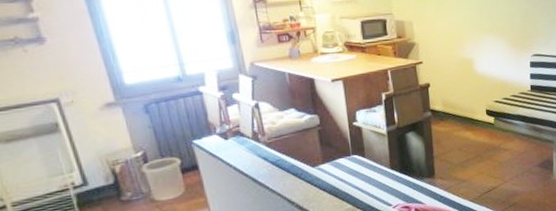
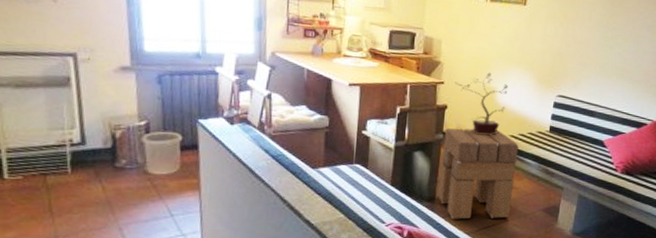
wooden stool: none [431,98,508,190] -> present [438,128,519,220]
potted plant: none [432,44,485,106] -> present [454,72,508,135]

